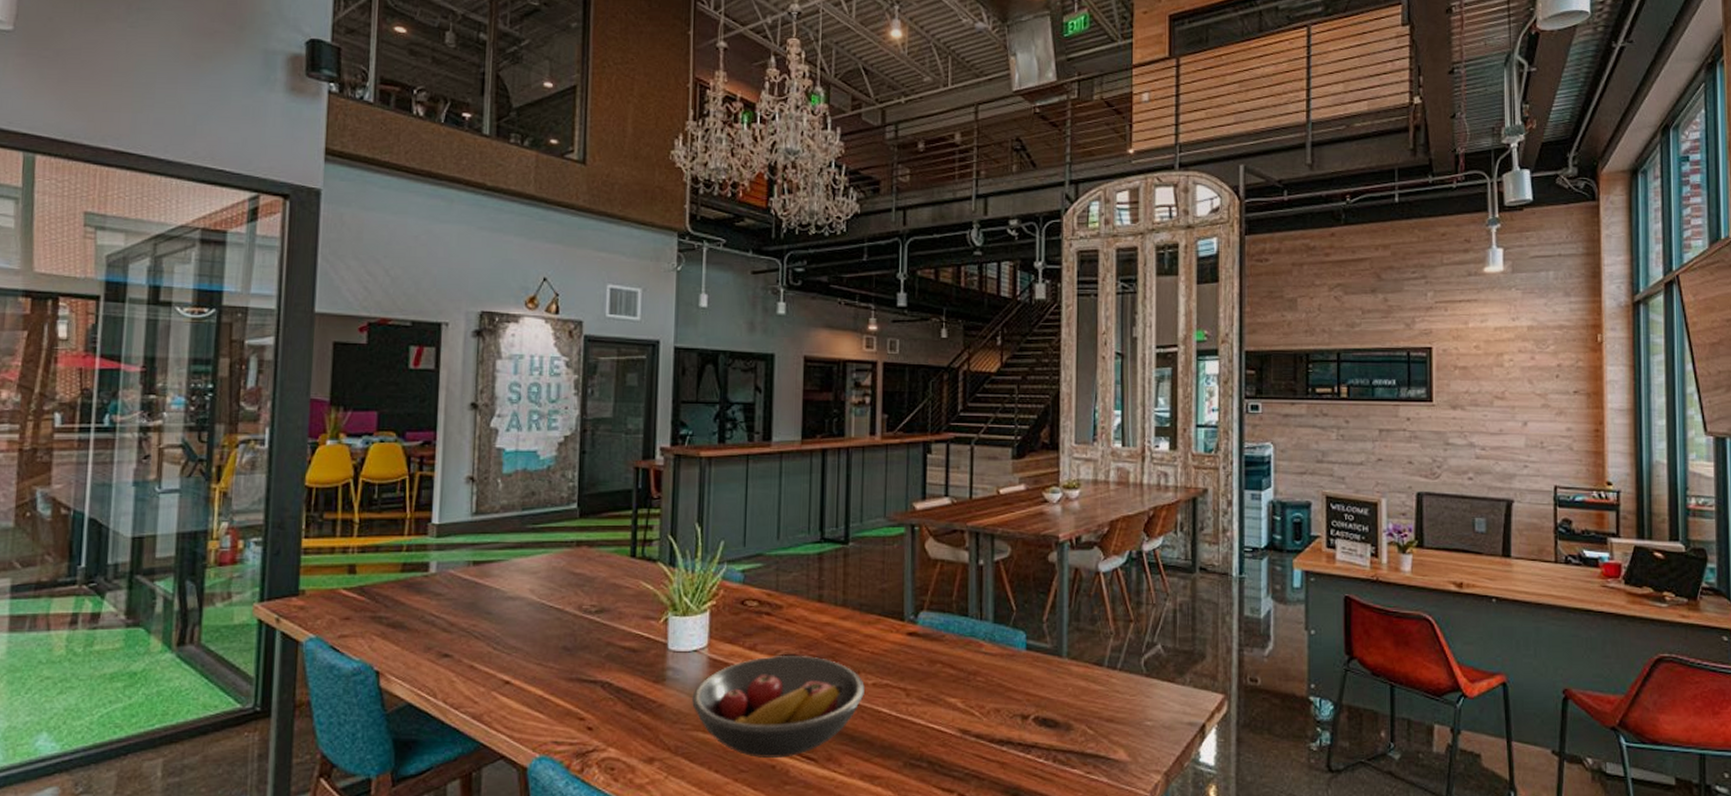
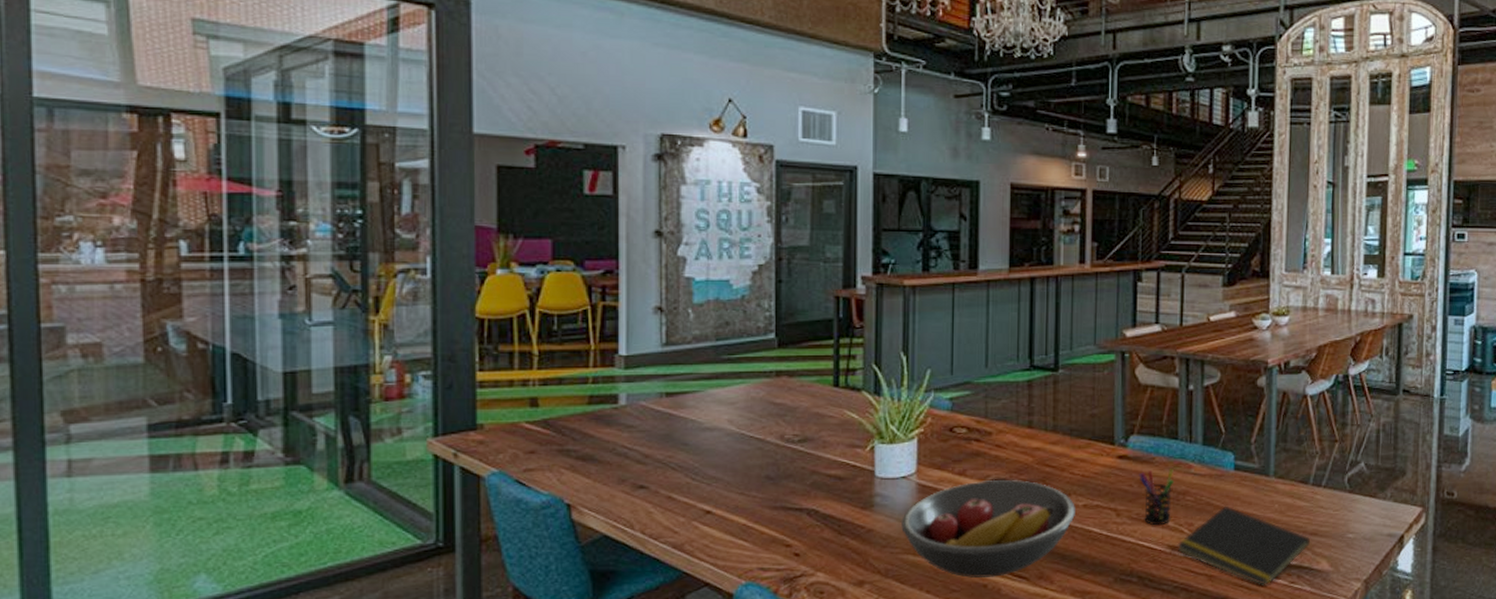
pen holder: none [928,646,965,708] -> present [1139,468,1175,526]
notepad: none [968,688,1107,775] -> present [1177,505,1311,585]

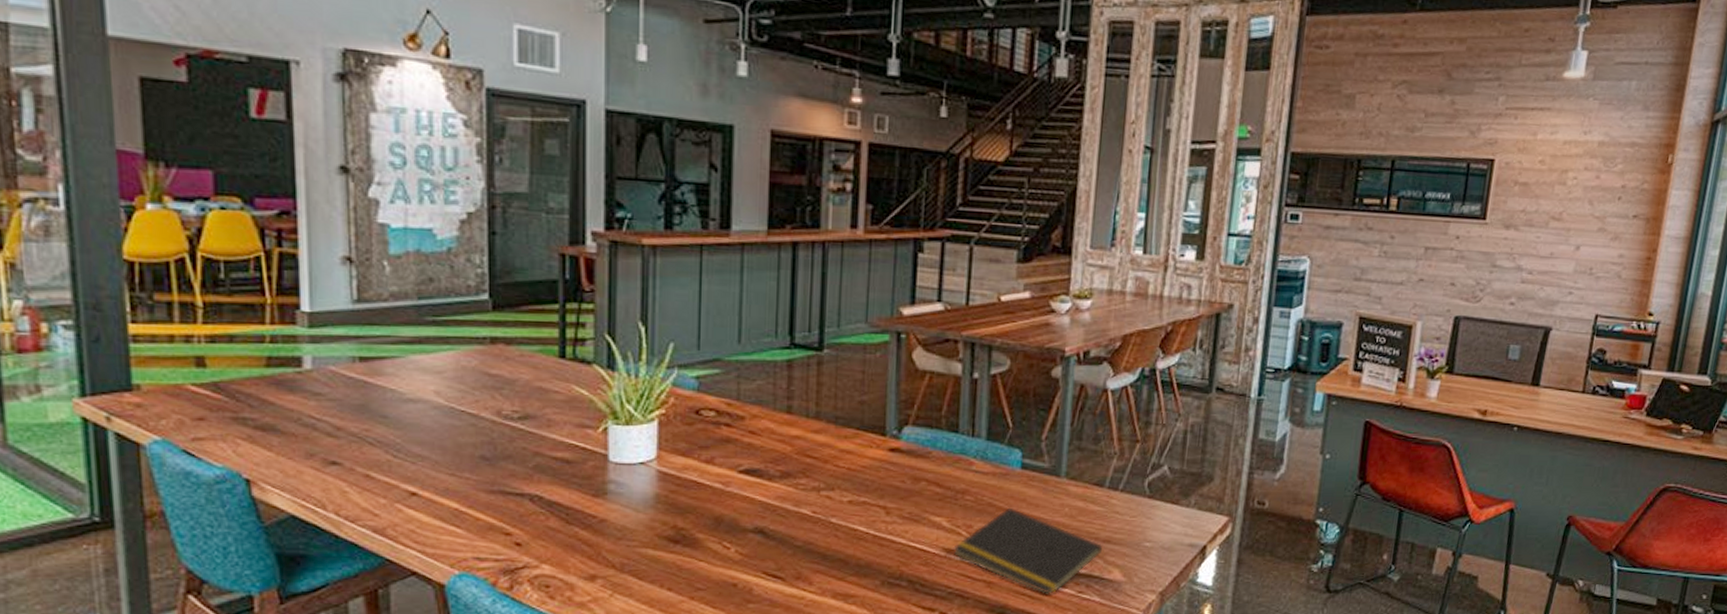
fruit bowl: present [900,479,1077,578] -> none [638,469,841,576]
pen holder: present [1139,468,1175,526] -> none [912,463,953,527]

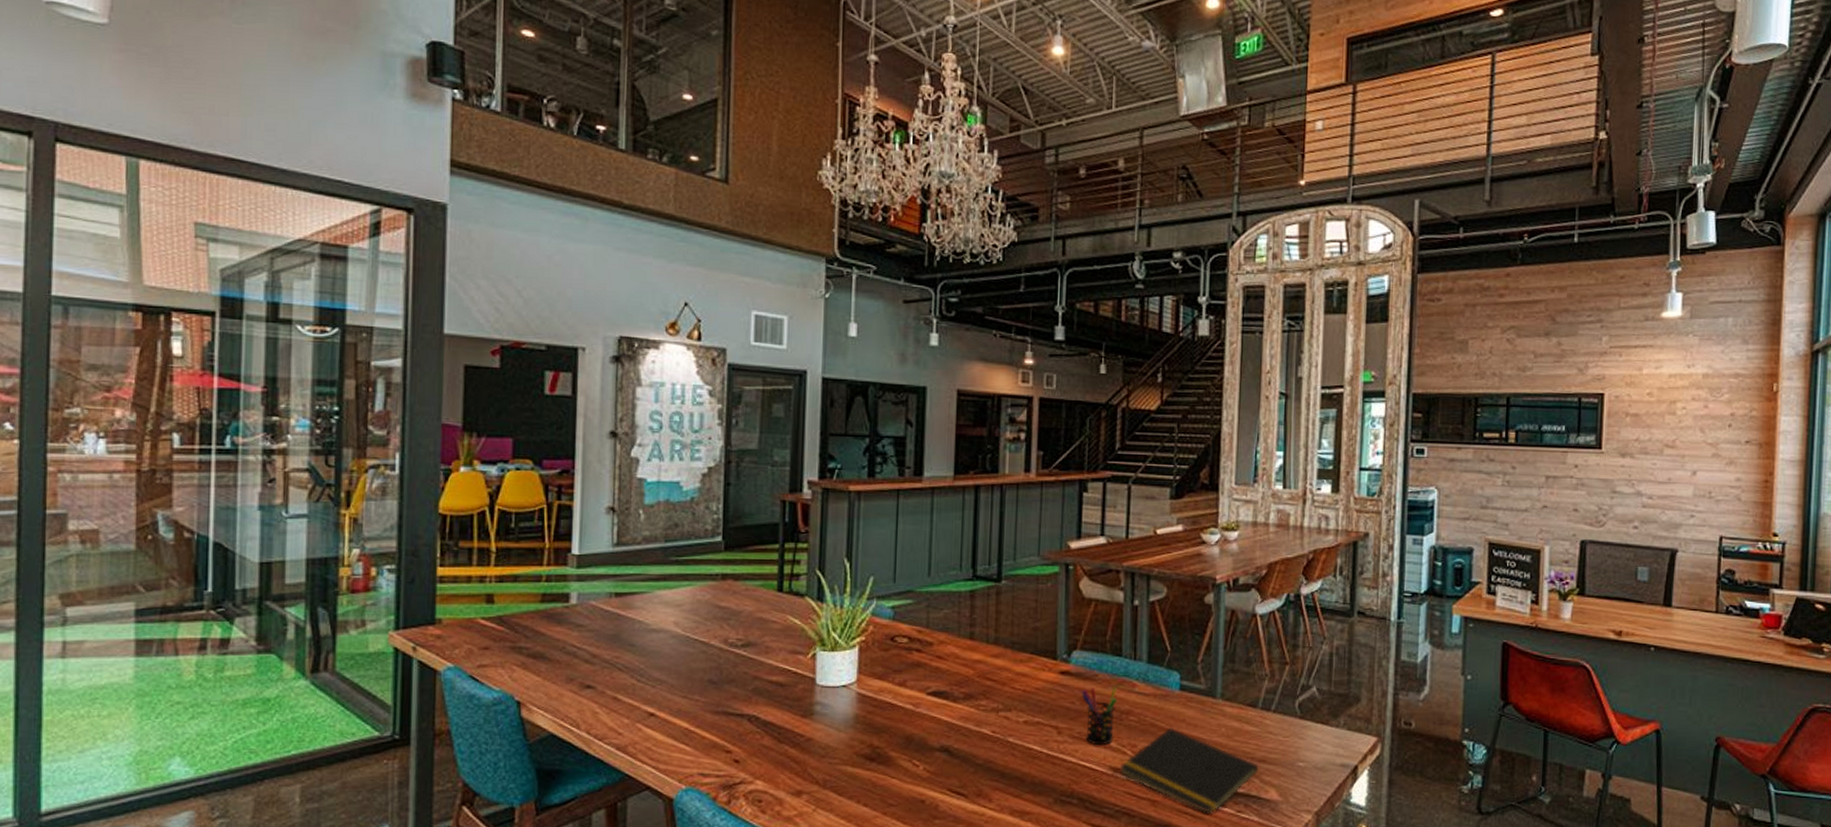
pen holder: none [912,463,953,527] -> present [1081,685,1118,746]

